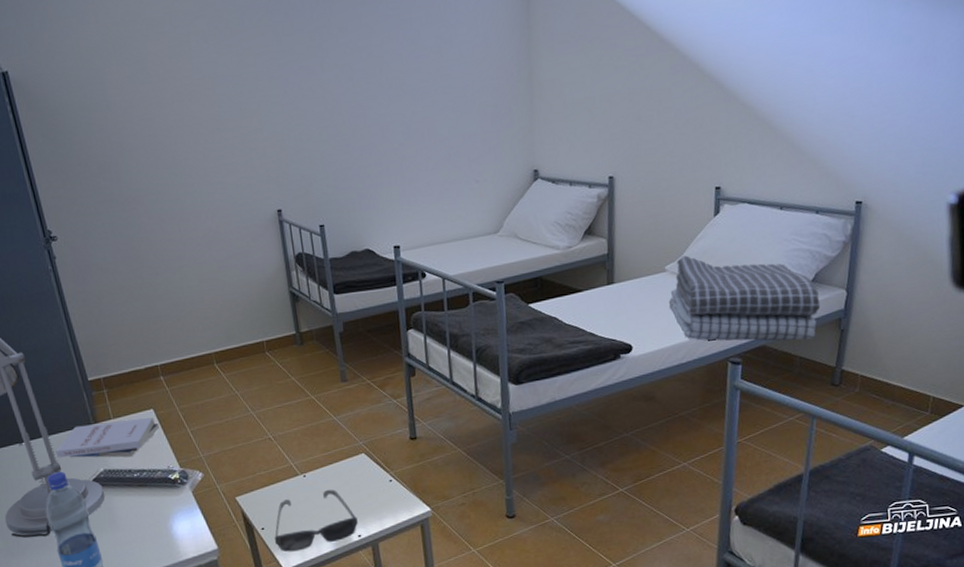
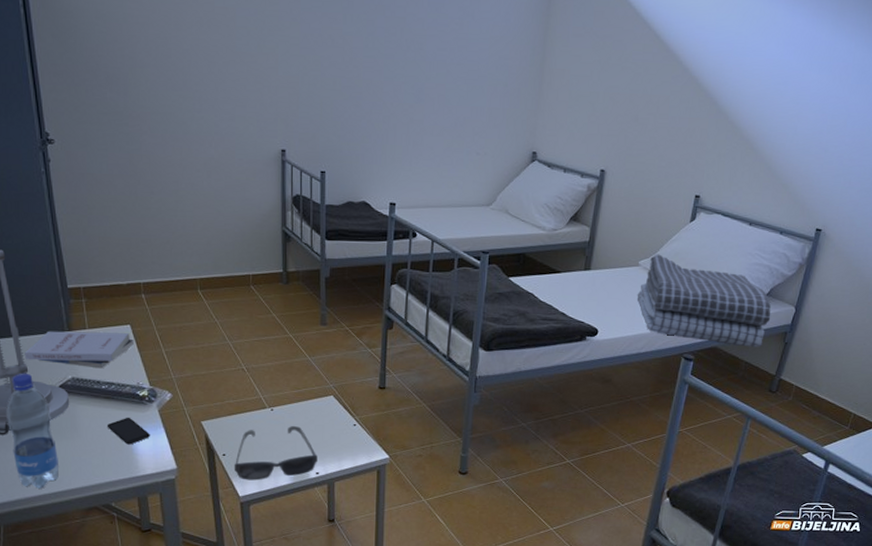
mobile phone: none [143,502,187,531] -> present [106,417,150,445]

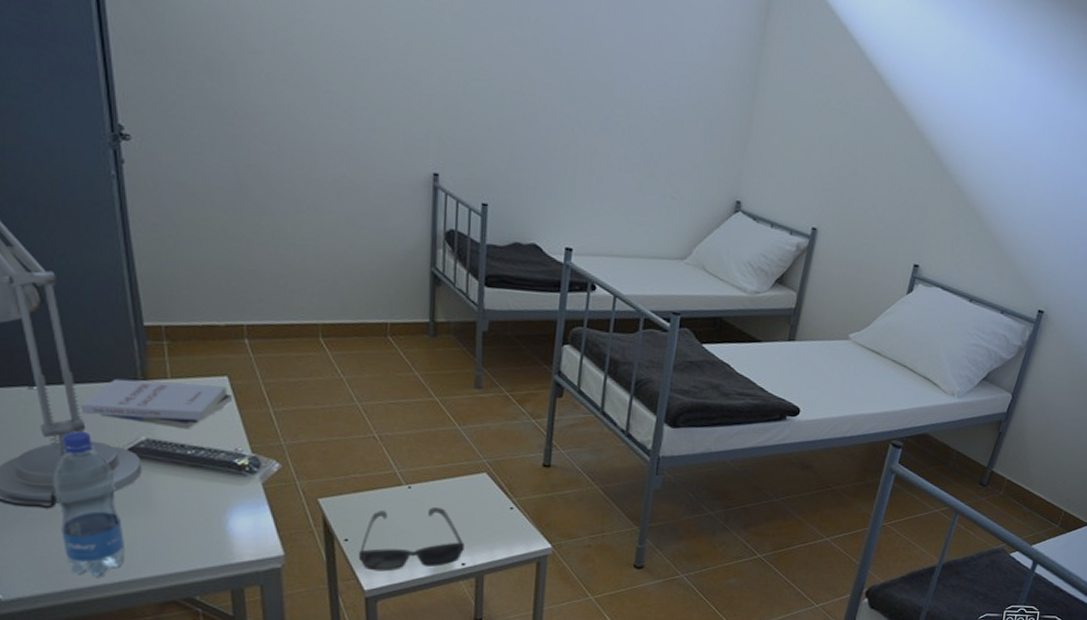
mobile phone: present [106,417,150,445] -> none [192,490,250,525]
towel: present [637,254,771,348] -> none [845,327,987,436]

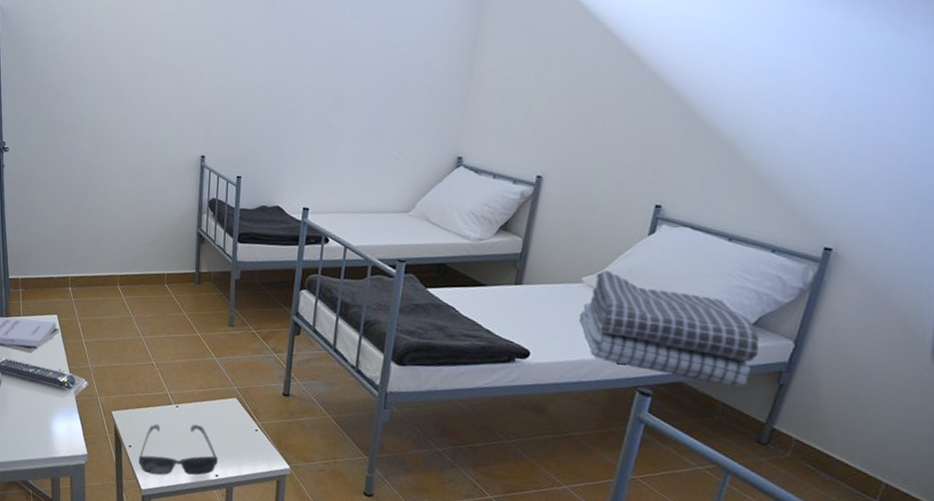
towel: none [845,327,987,436] -> present [579,270,760,388]

